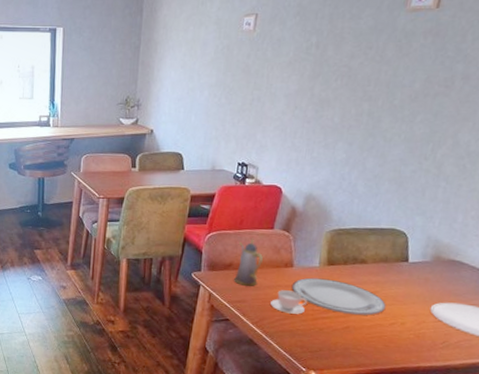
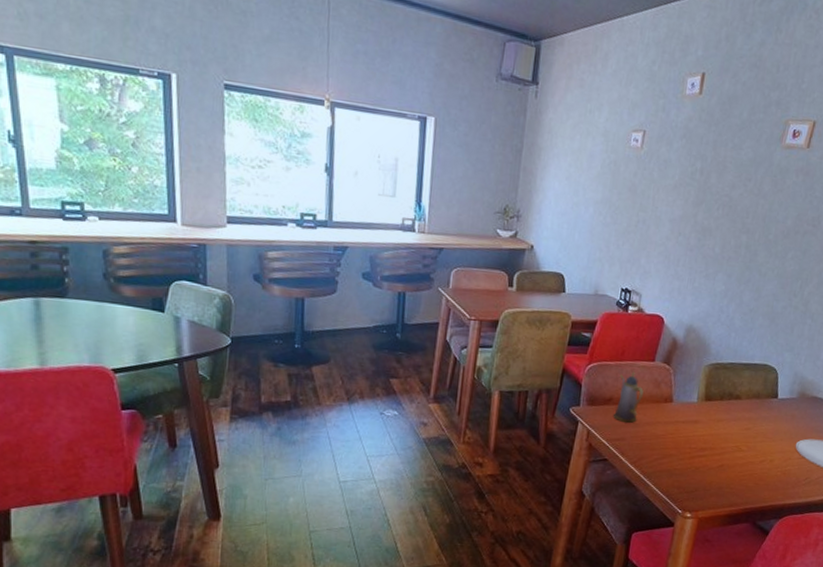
teacup: present [270,290,307,314] -> none [649,427,685,453]
plate: present [291,277,386,316] -> none [670,413,757,453]

